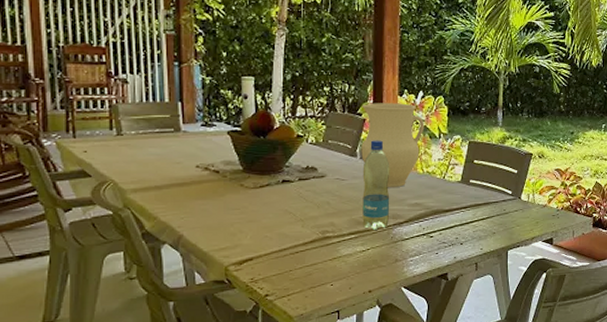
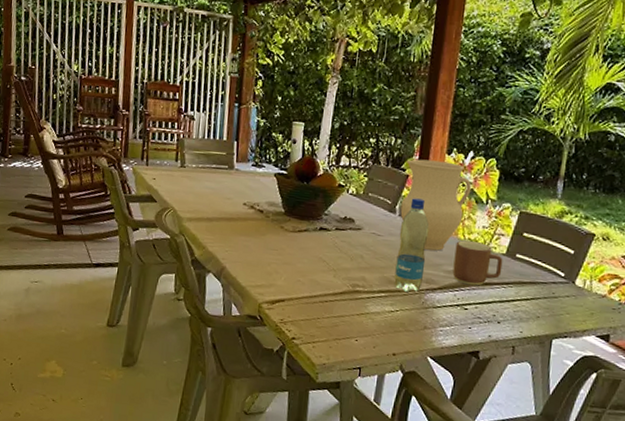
mug: none [416,174,459,214] -> present [452,240,503,286]

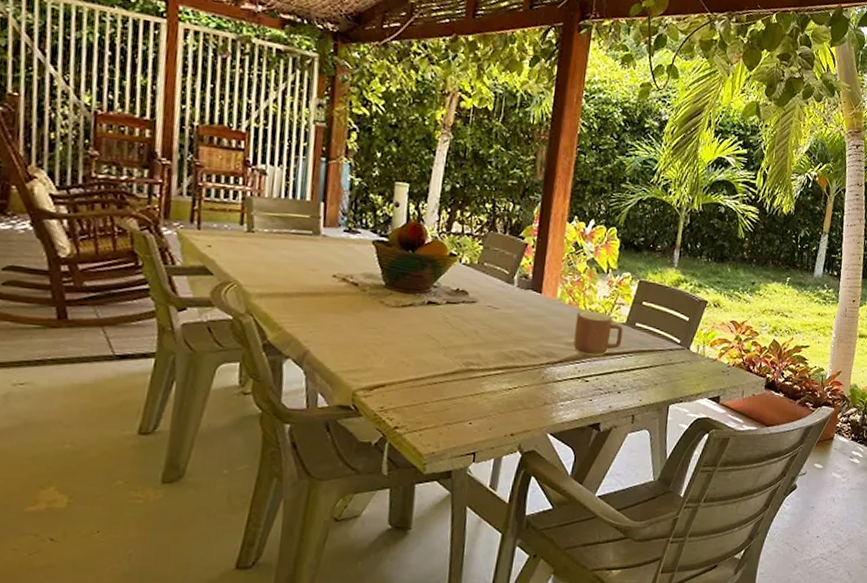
bottle: present [394,198,430,292] -> none [512,268,550,367]
pitcher: present [400,159,472,251] -> none [519,227,593,323]

